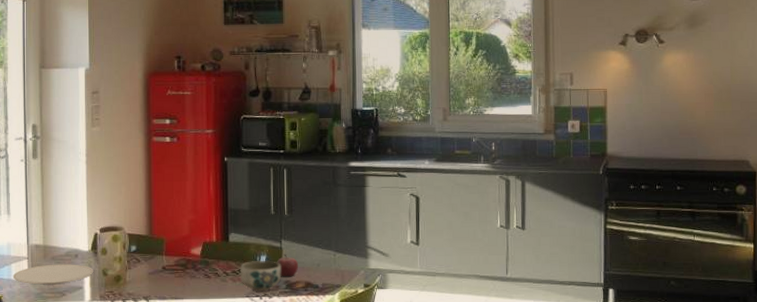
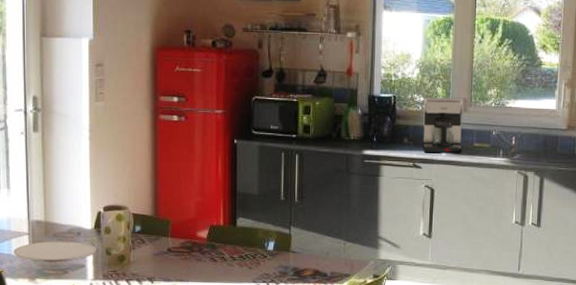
bowl: present [240,261,282,291] -> none [248,247,290,277]
fruit: present [277,253,299,277] -> none [286,240,308,264]
coffee maker: none [405,108,444,162] -> present [422,98,464,154]

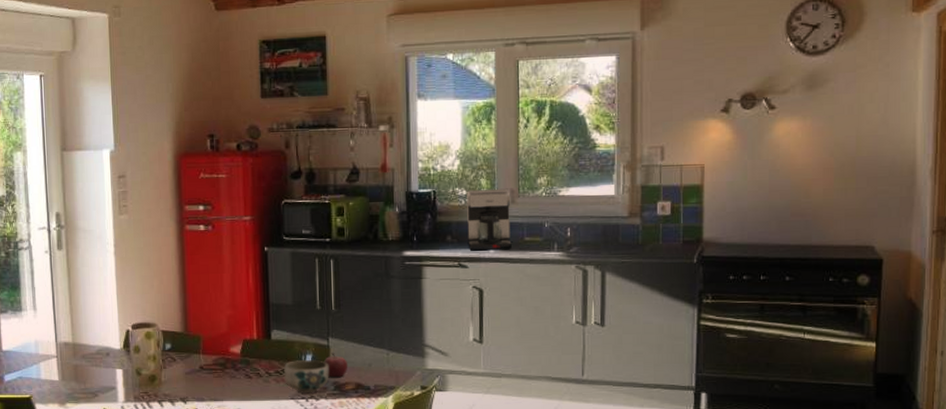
plate: present [13,241,97,262] -> none [42,362,127,385]
bowl: none [248,247,290,277] -> present [284,360,329,392]
fruit: none [286,240,308,264] -> present [324,352,348,378]

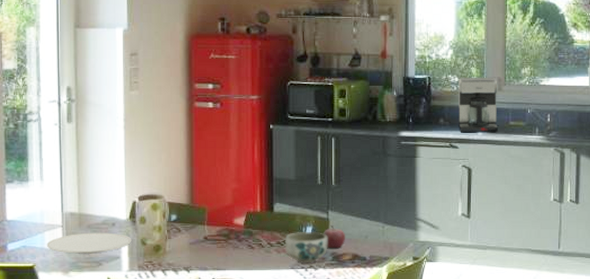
plate: none [42,362,127,385] -> present [46,232,132,254]

